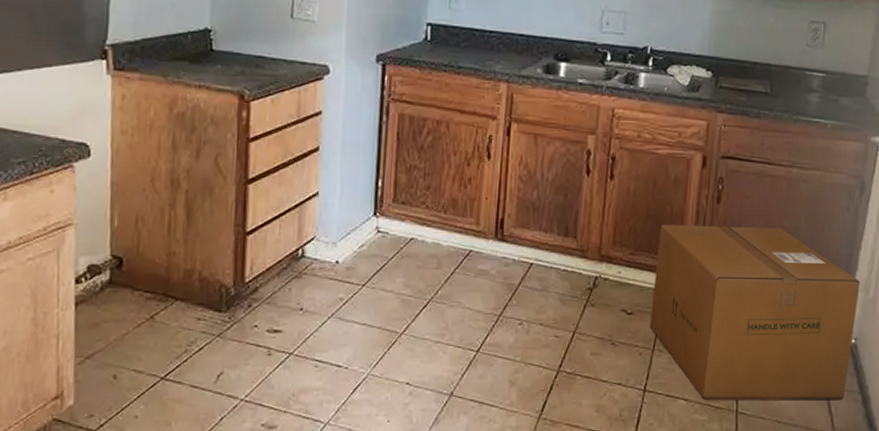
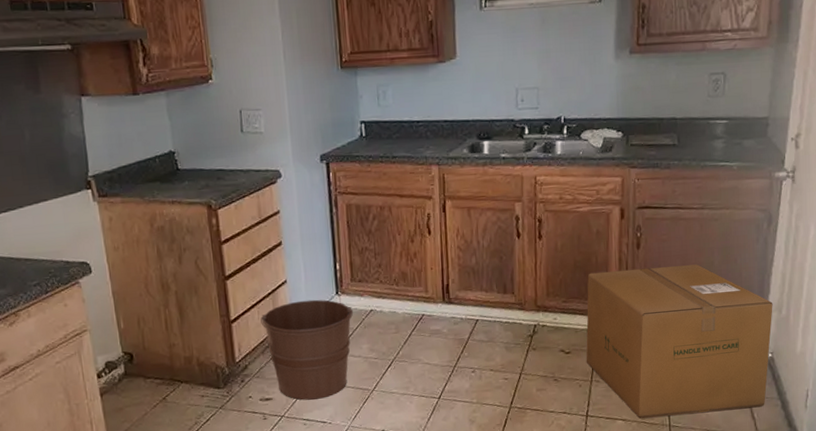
bucket: none [281,218,391,337] -> present [260,299,354,400]

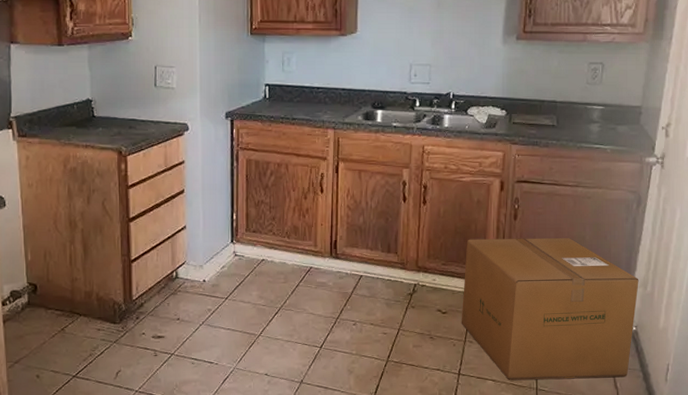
bucket: present [260,299,354,400] -> none [159,246,246,340]

